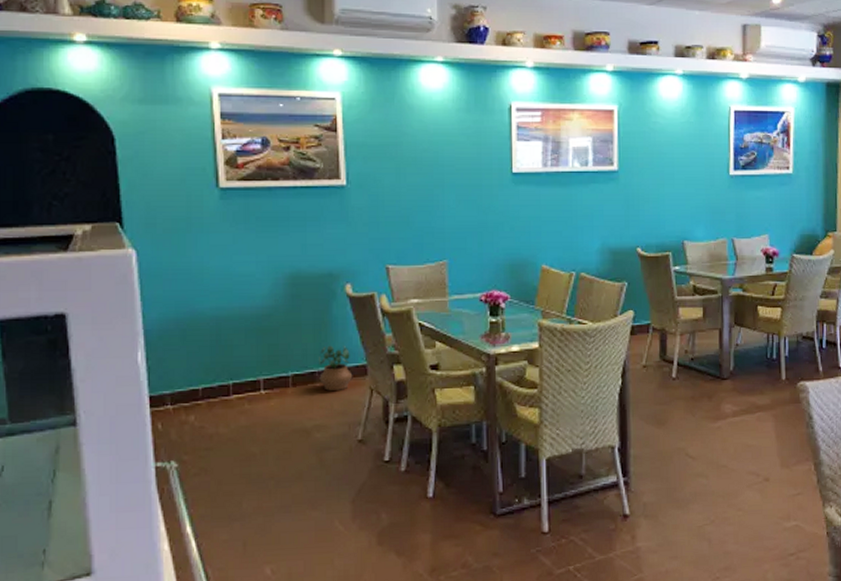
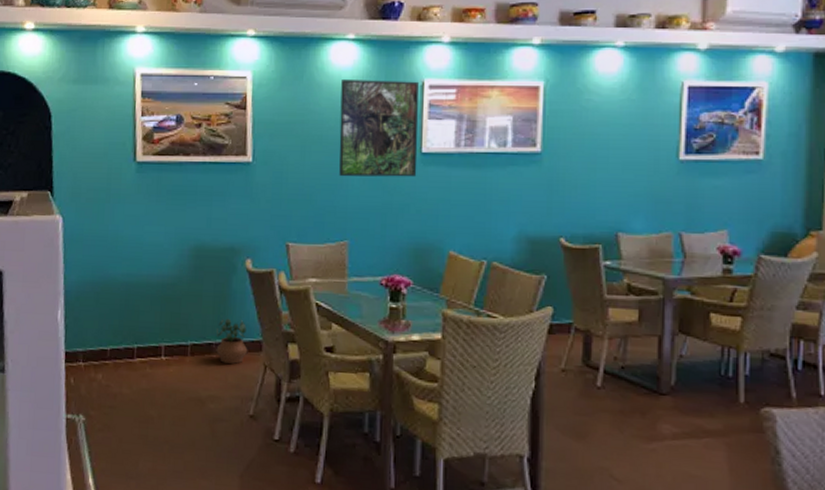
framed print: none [433,102,509,198] -> present [339,80,419,177]

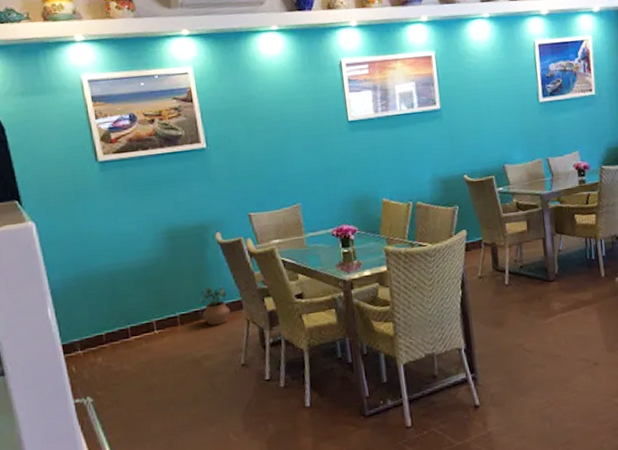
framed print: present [339,80,419,177] -> none [272,61,348,150]

